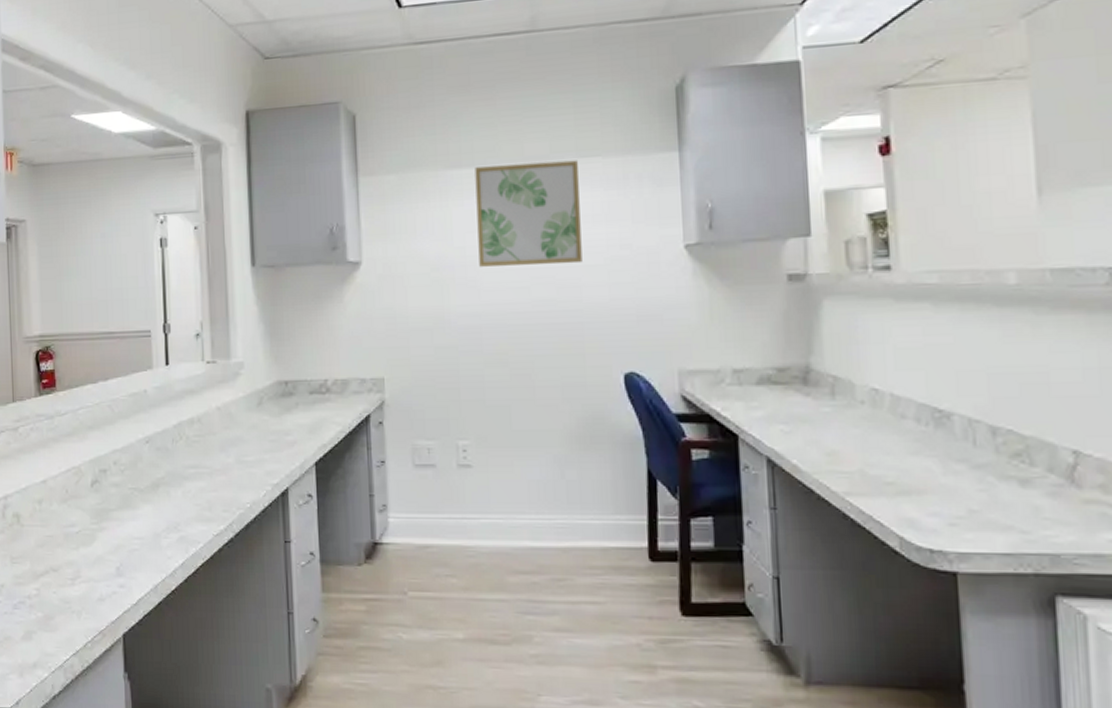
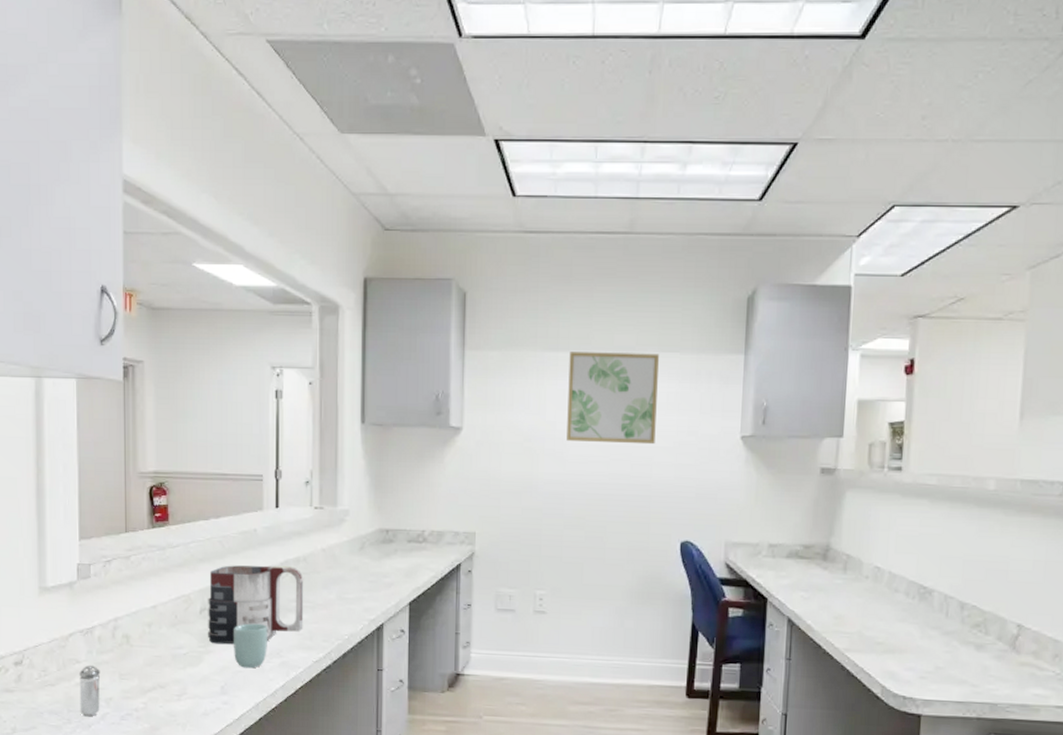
mug: none [99,429,201,520] -> present [208,565,304,645]
cup: none [127,495,164,546] -> present [234,623,267,669]

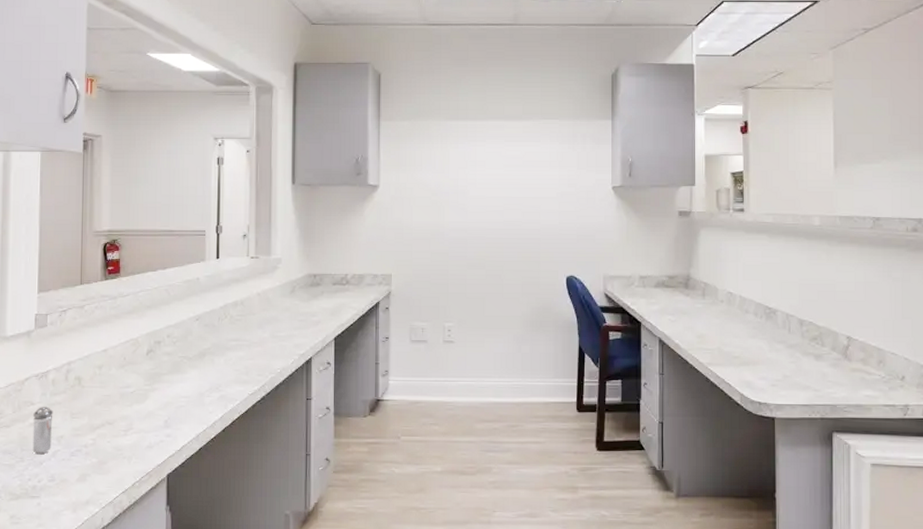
mug: present [208,565,304,645] -> none [154,309,241,382]
cup: present [234,623,267,669] -> none [177,362,208,403]
wall art: present [566,352,659,445] -> none [467,120,542,196]

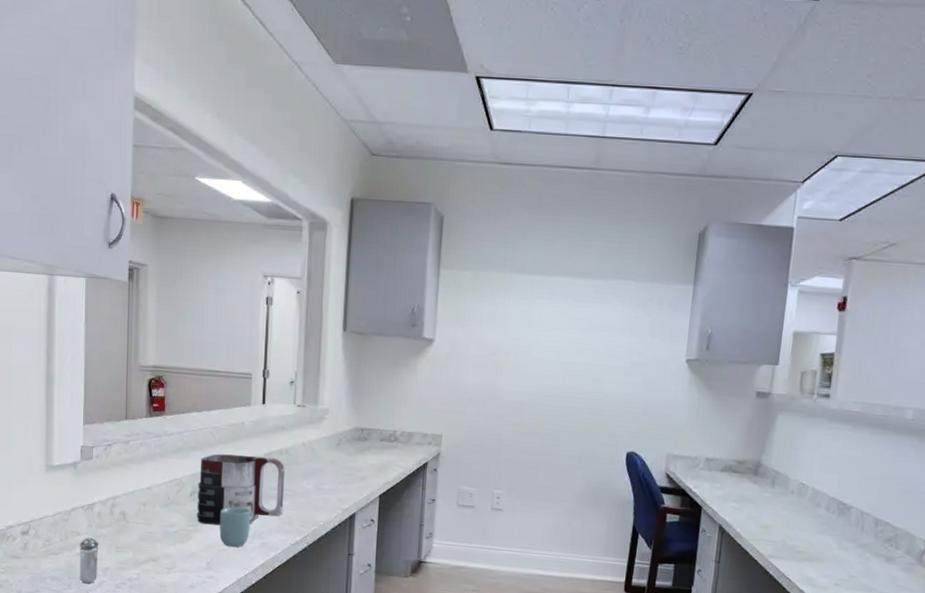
mug: none [154,309,241,382] -> present [197,453,285,525]
cup: none [177,362,208,403] -> present [220,507,251,548]

